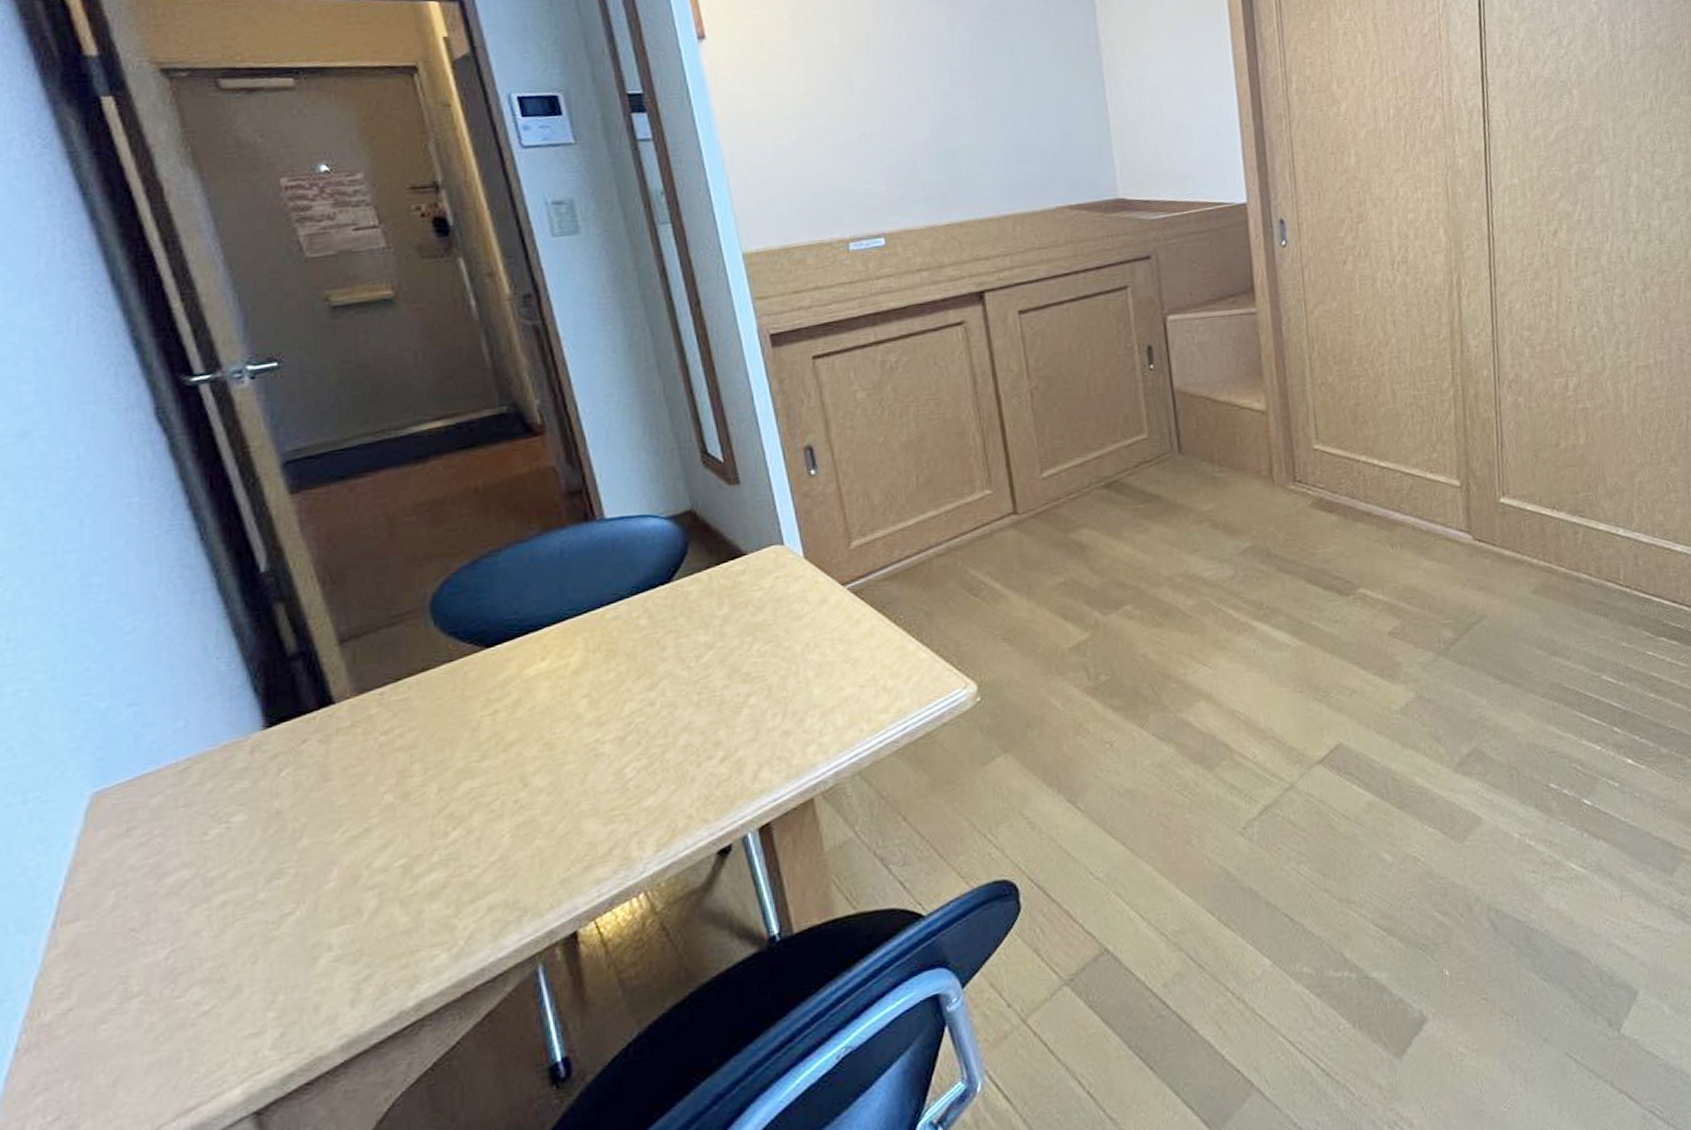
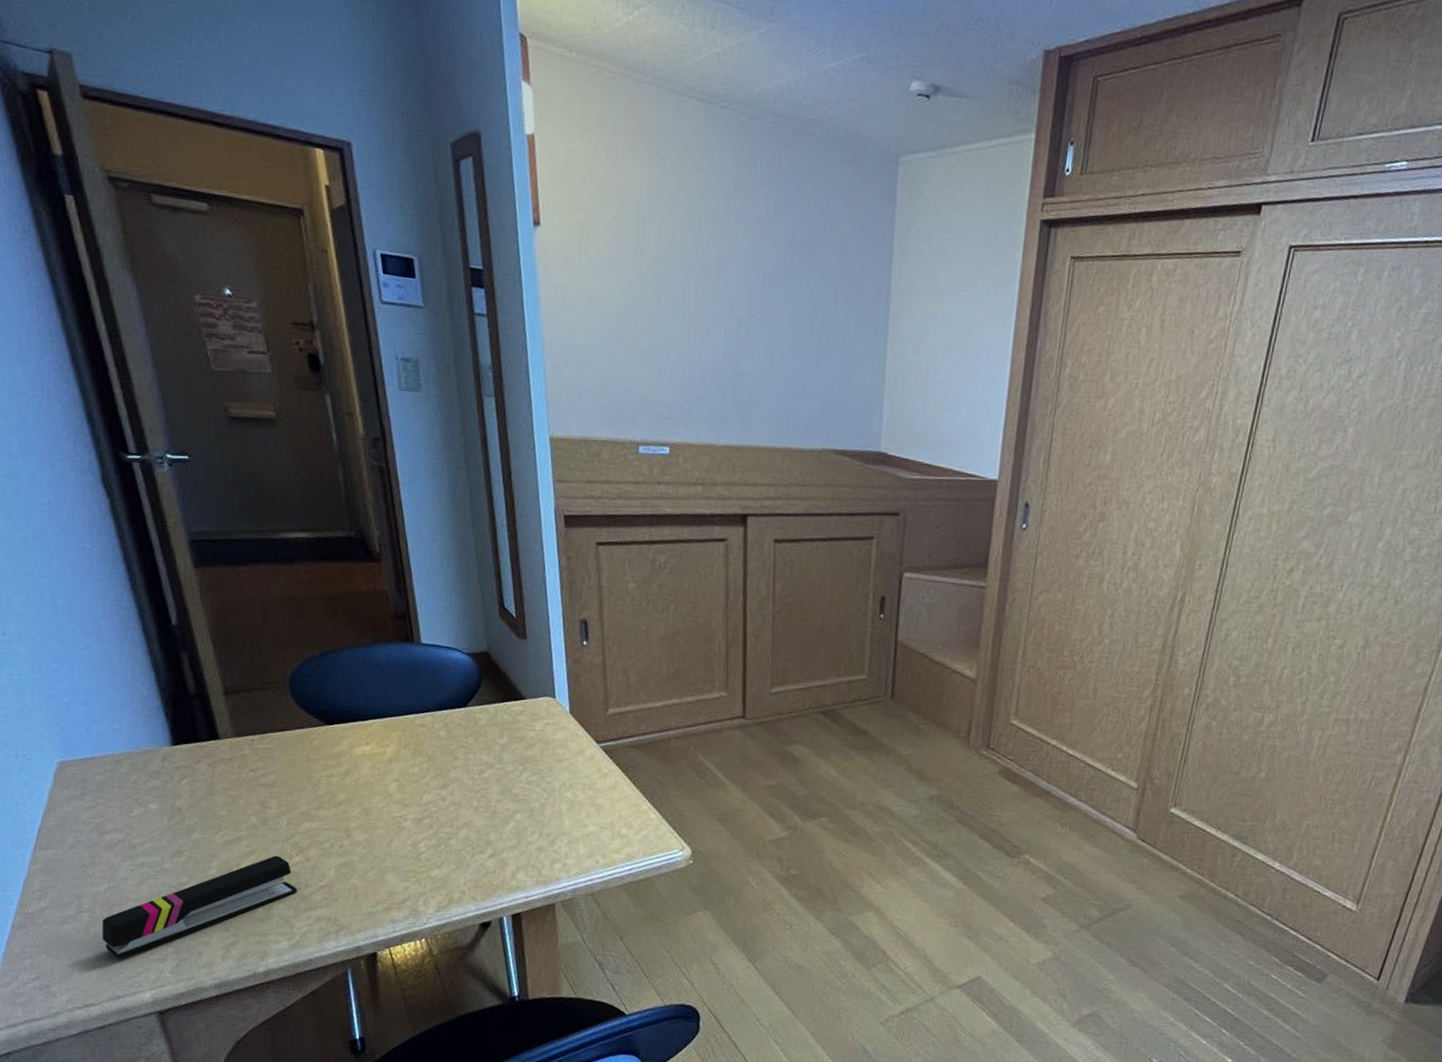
stapler: none [163,837,459,1053] -> present [103,855,298,959]

